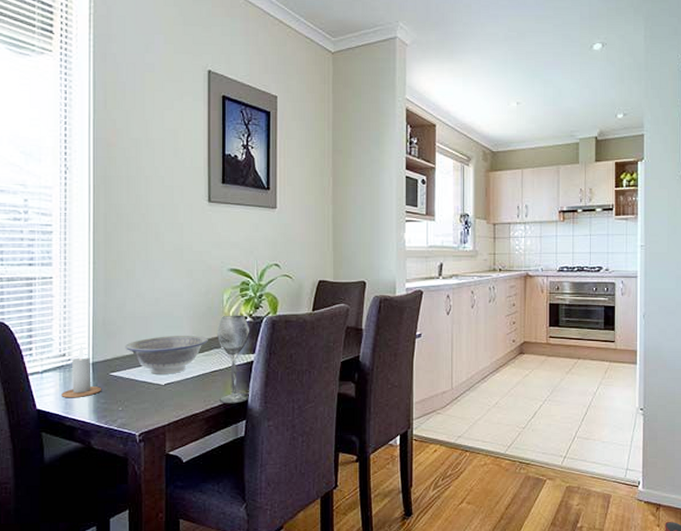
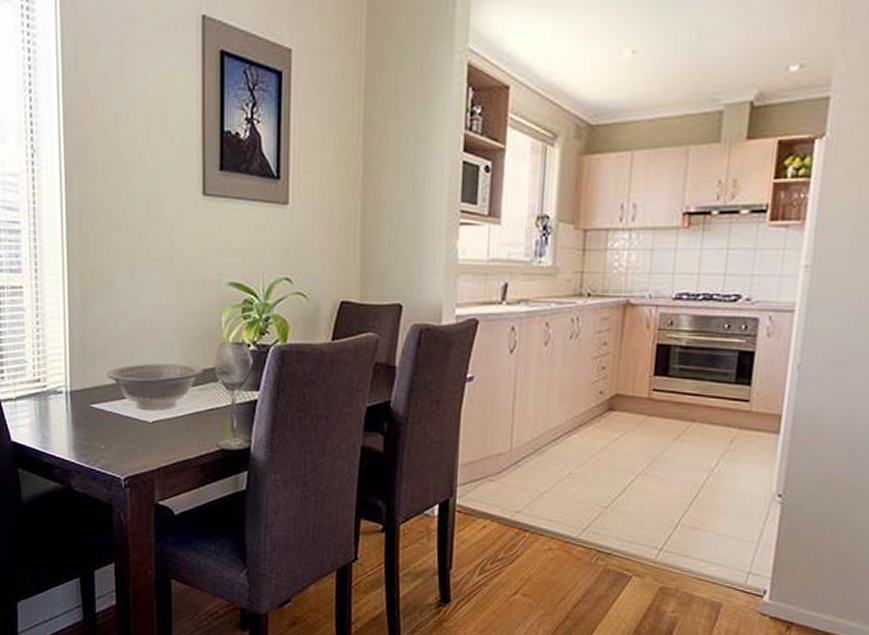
candle: present [61,344,102,398] -> none [37,369,82,432]

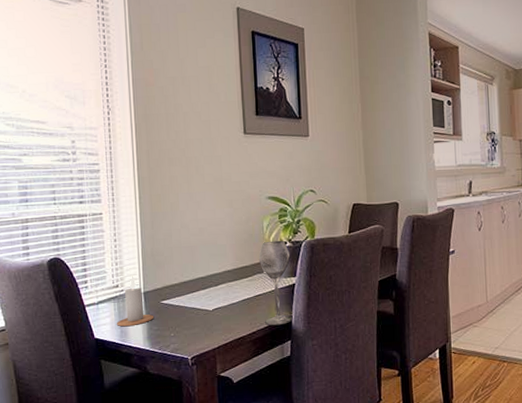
candle: none [37,369,82,432] -> present [117,275,154,327]
bowl: present [106,363,203,410] -> none [173,261,251,301]

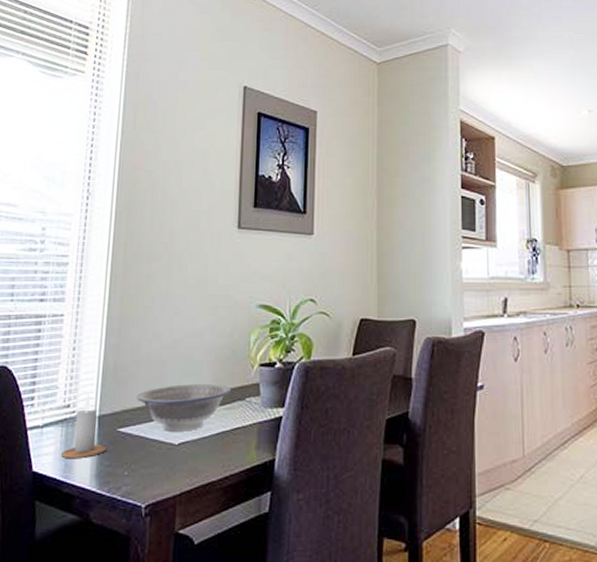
bowl: none [173,261,251,301] -> present [136,383,231,432]
wineglass: present [258,240,293,326] -> none [240,360,279,471]

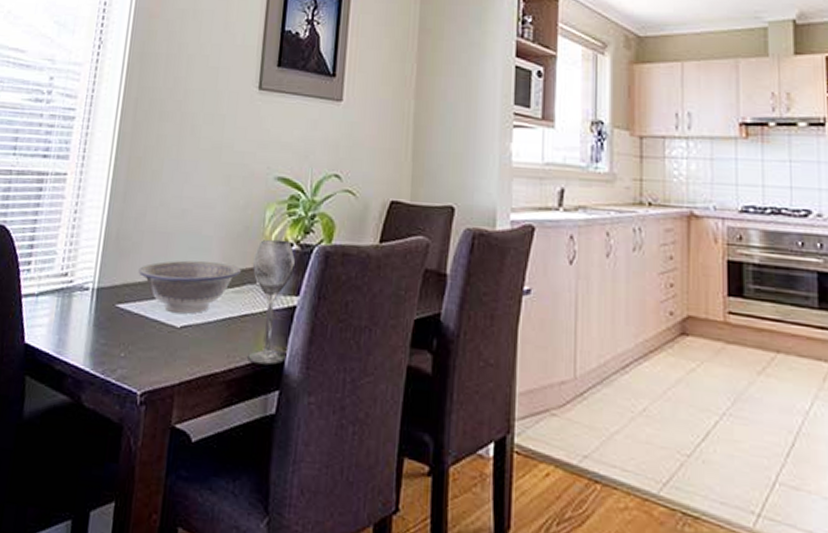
candle: present [61,394,107,459] -> none [55,262,104,334]
wineglass: none [240,360,279,471] -> present [248,239,295,365]

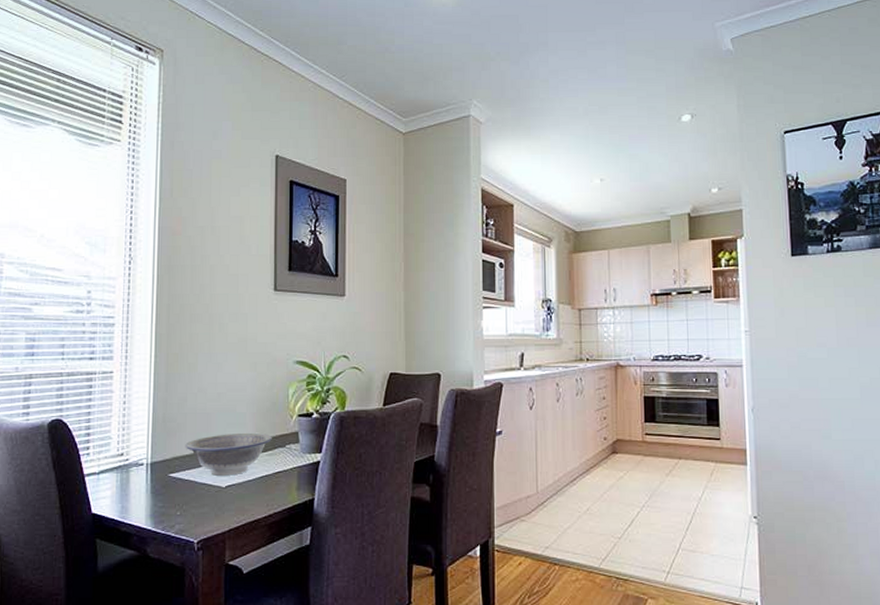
wineglass: present [248,239,295,365] -> none [281,411,316,509]

